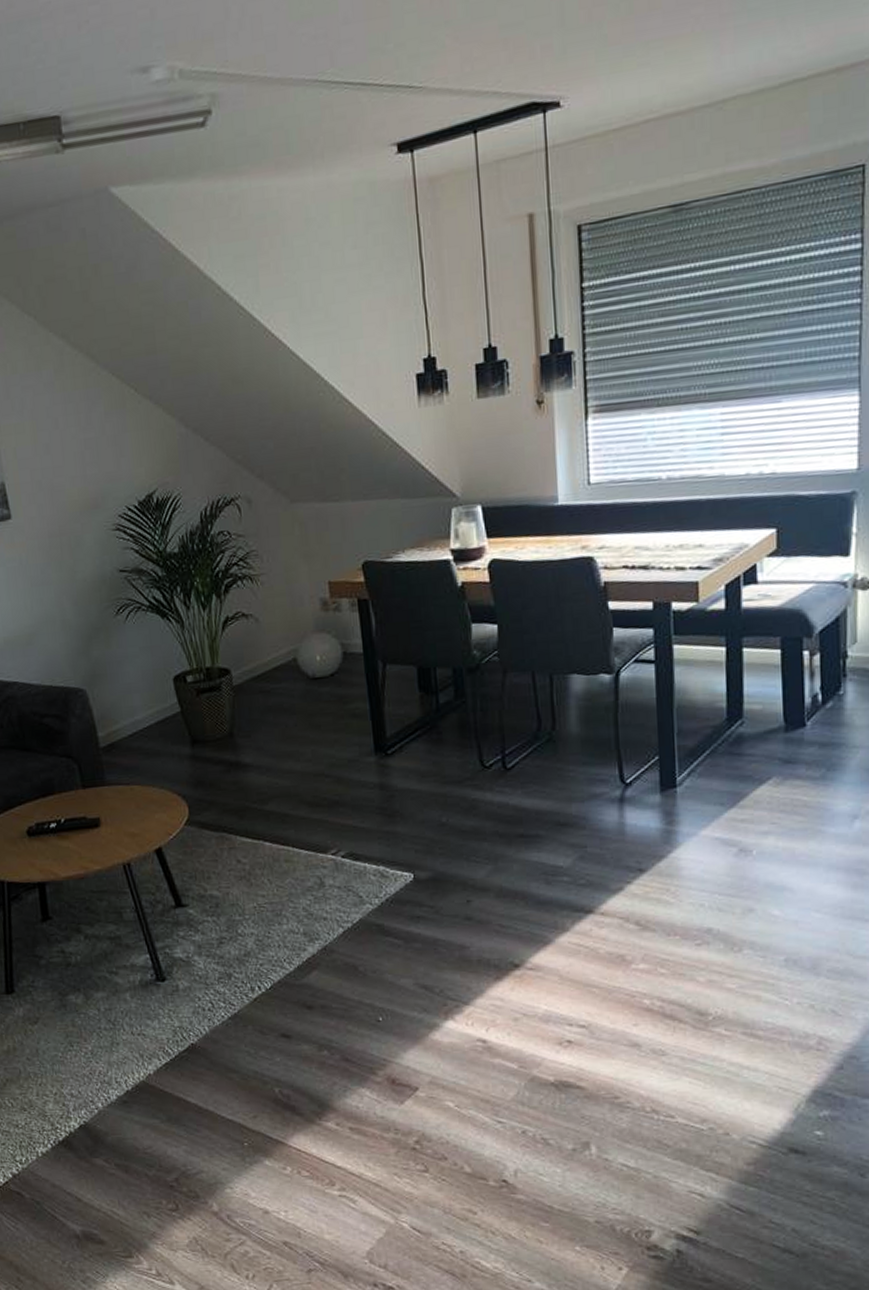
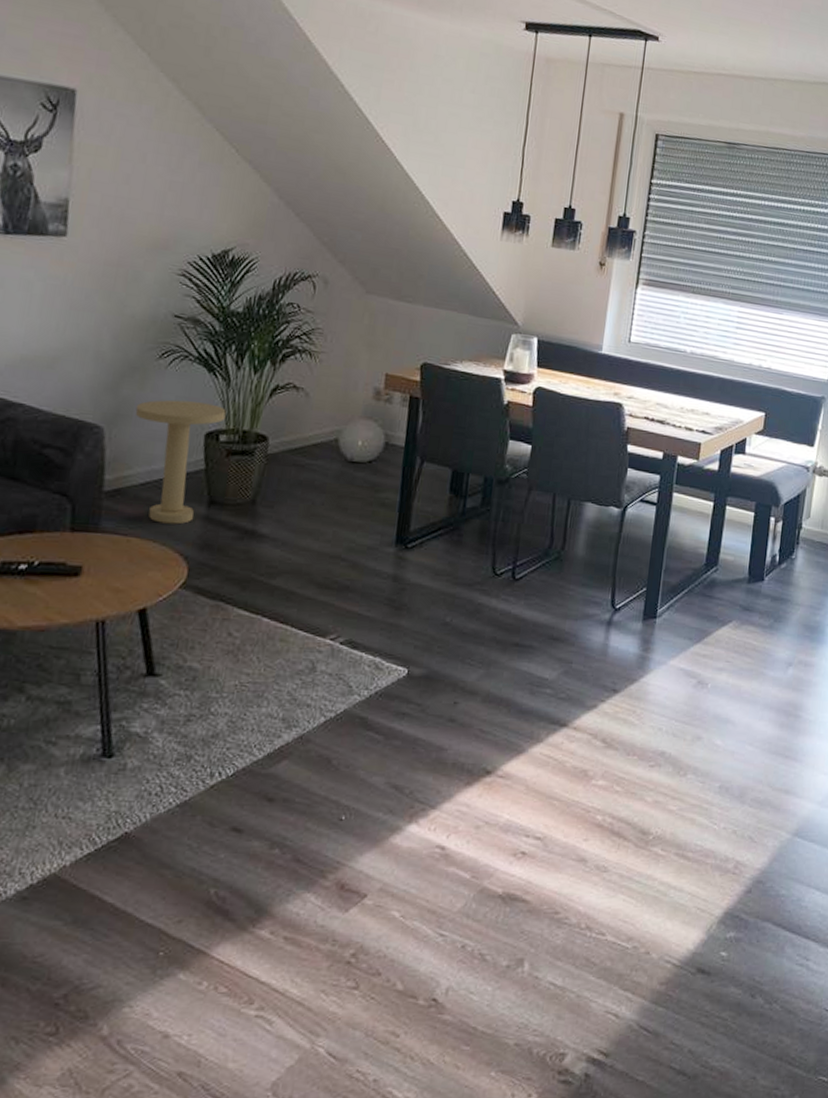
side table: none [108,648,187,769] -> present [135,399,226,525]

